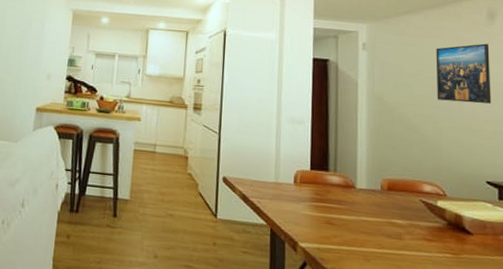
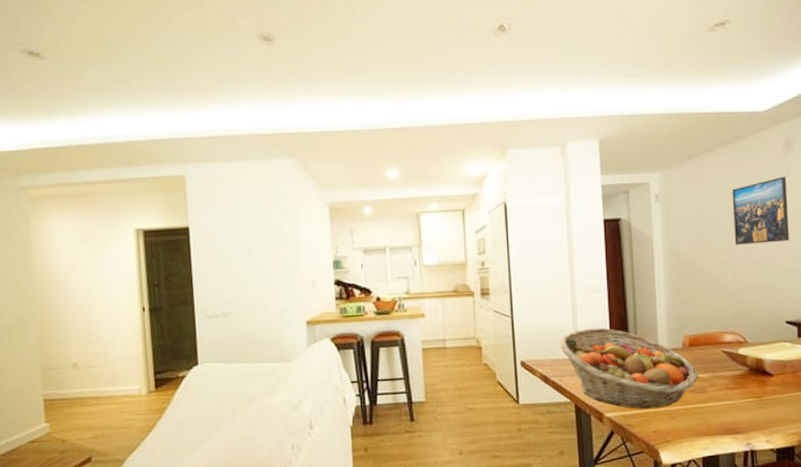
fruit basket: none [261,156,395,248] -> present [559,327,698,409]

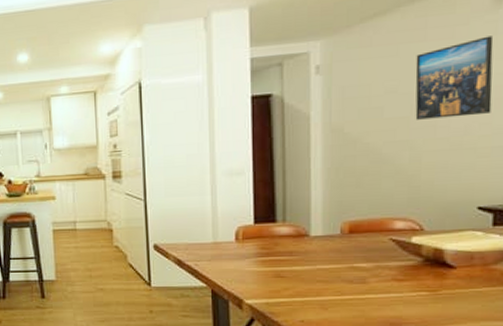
fruit basket: present [559,327,698,409] -> none [196,211,358,298]

